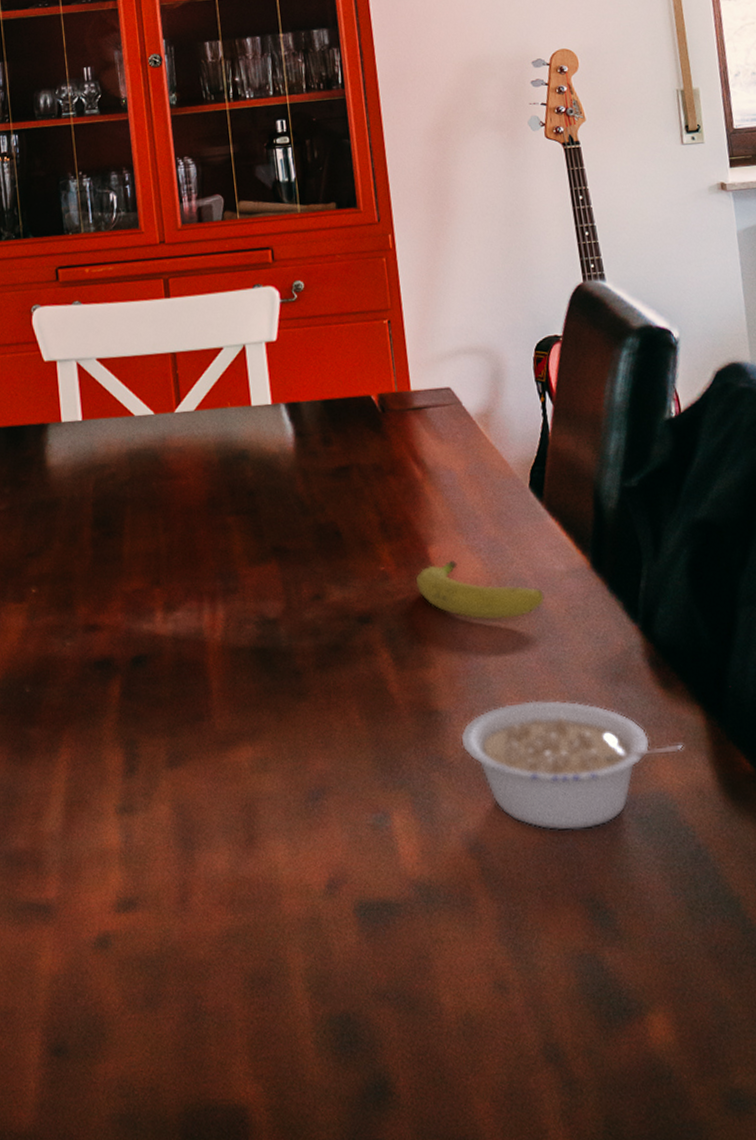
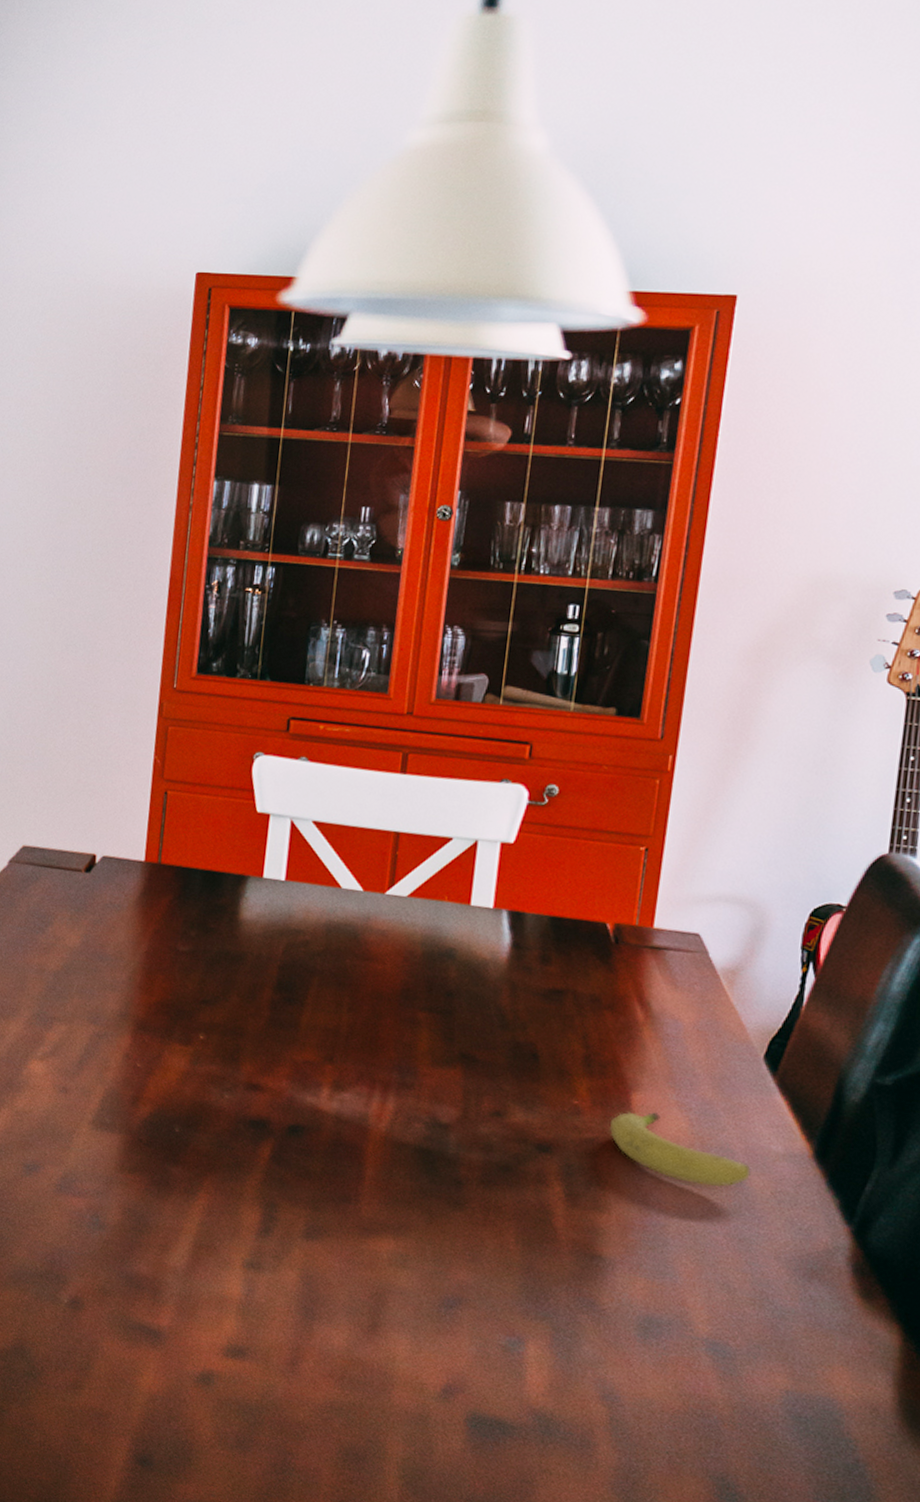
legume: present [460,699,683,832] -> none [619,1268,868,1413]

